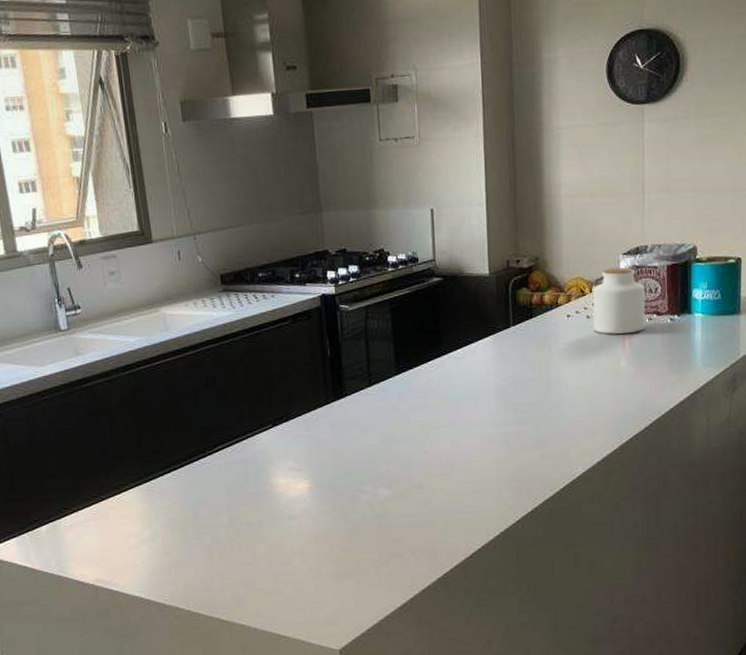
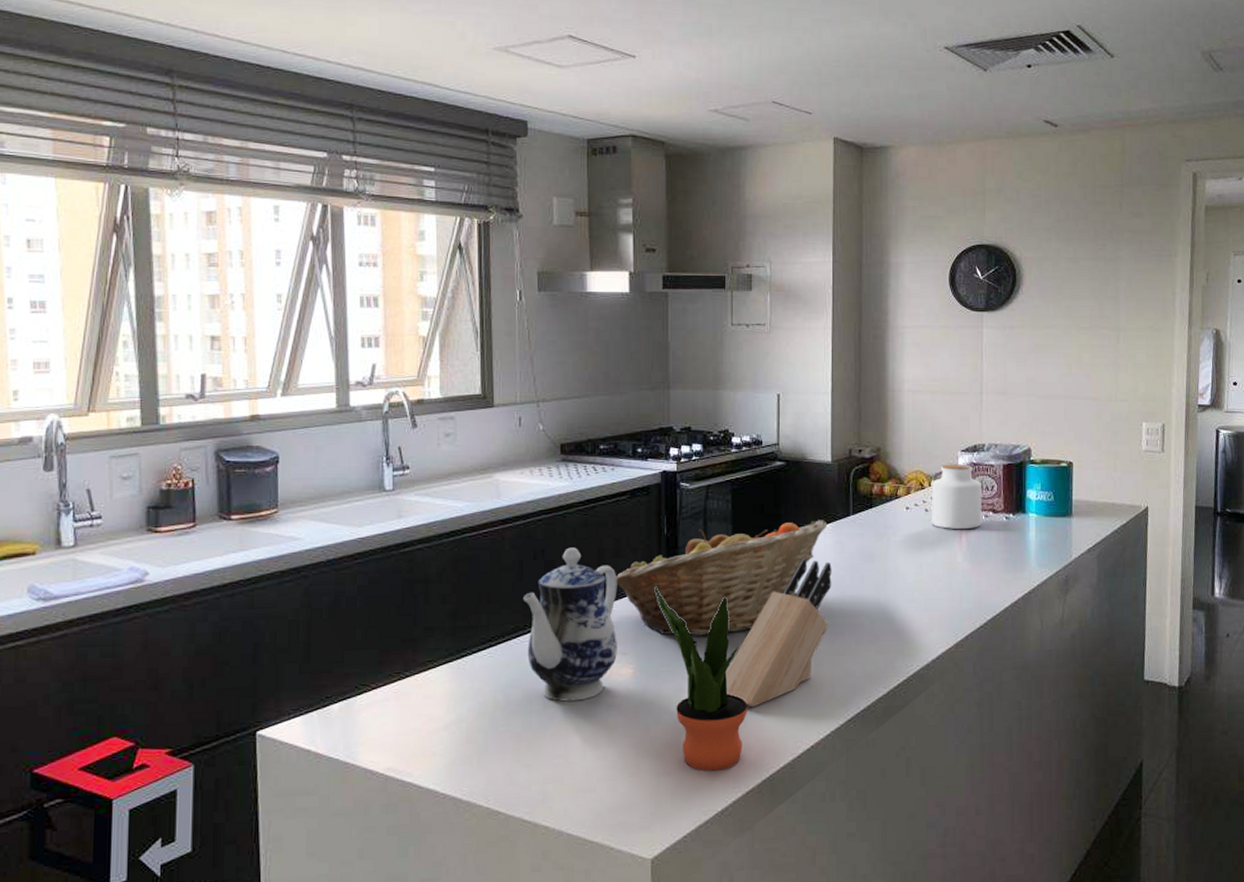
teapot: none [199,373,293,516] -> present [522,547,617,702]
fruit basket: none [285,332,488,451] -> present [616,520,828,636]
potted plant: none [322,405,420,573] -> present [654,585,748,771]
knife block: none [396,371,495,514] -> present [726,558,832,708]

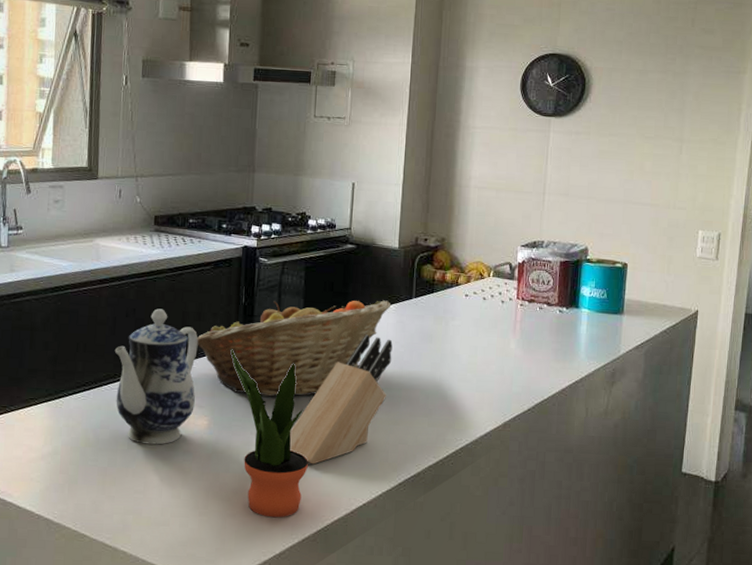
jar: present [931,464,982,529] -> none [488,257,538,319]

